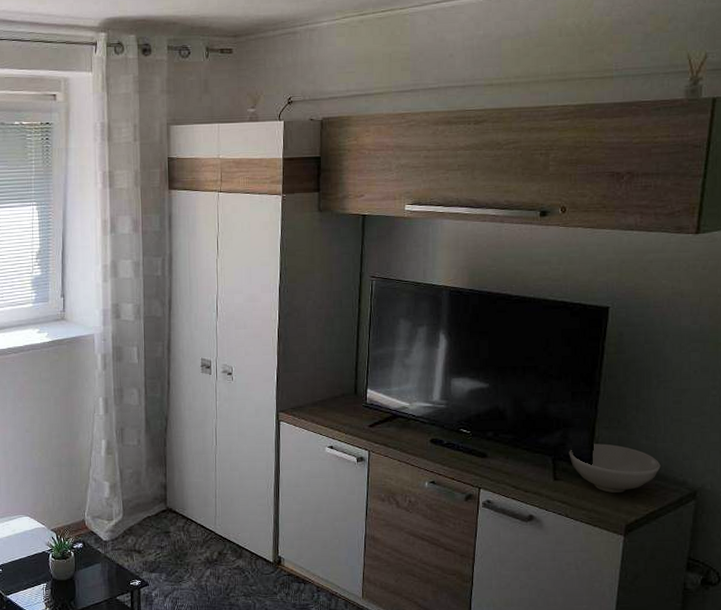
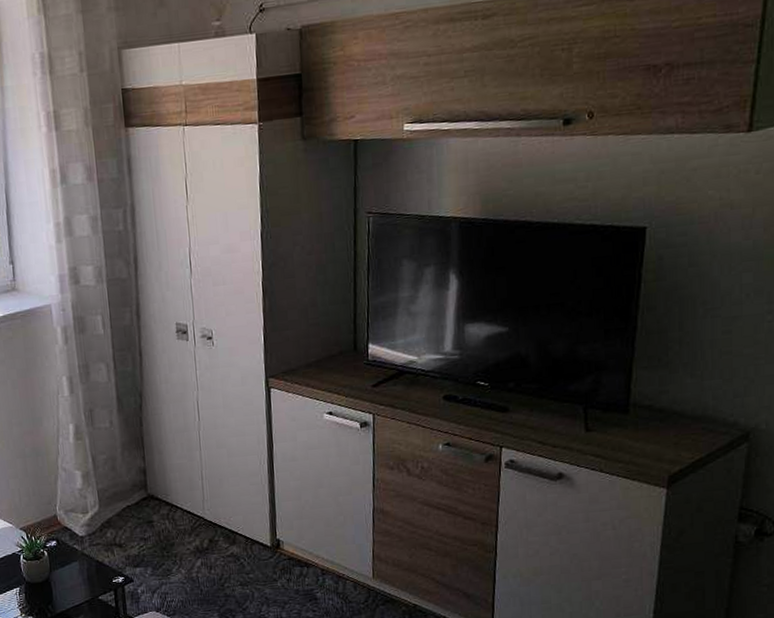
decorative bowl: present [569,443,661,494] -> none [602,386,708,442]

